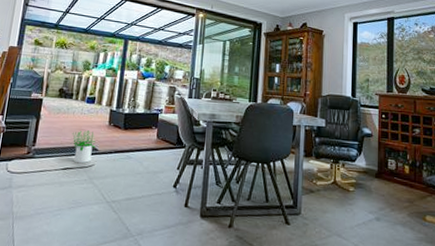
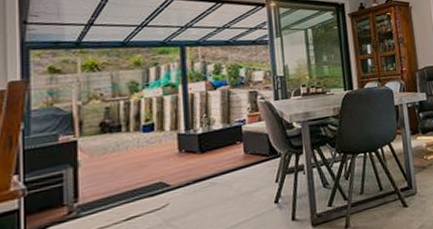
potted plant: present [71,130,96,163] -> none [129,165,166,208]

